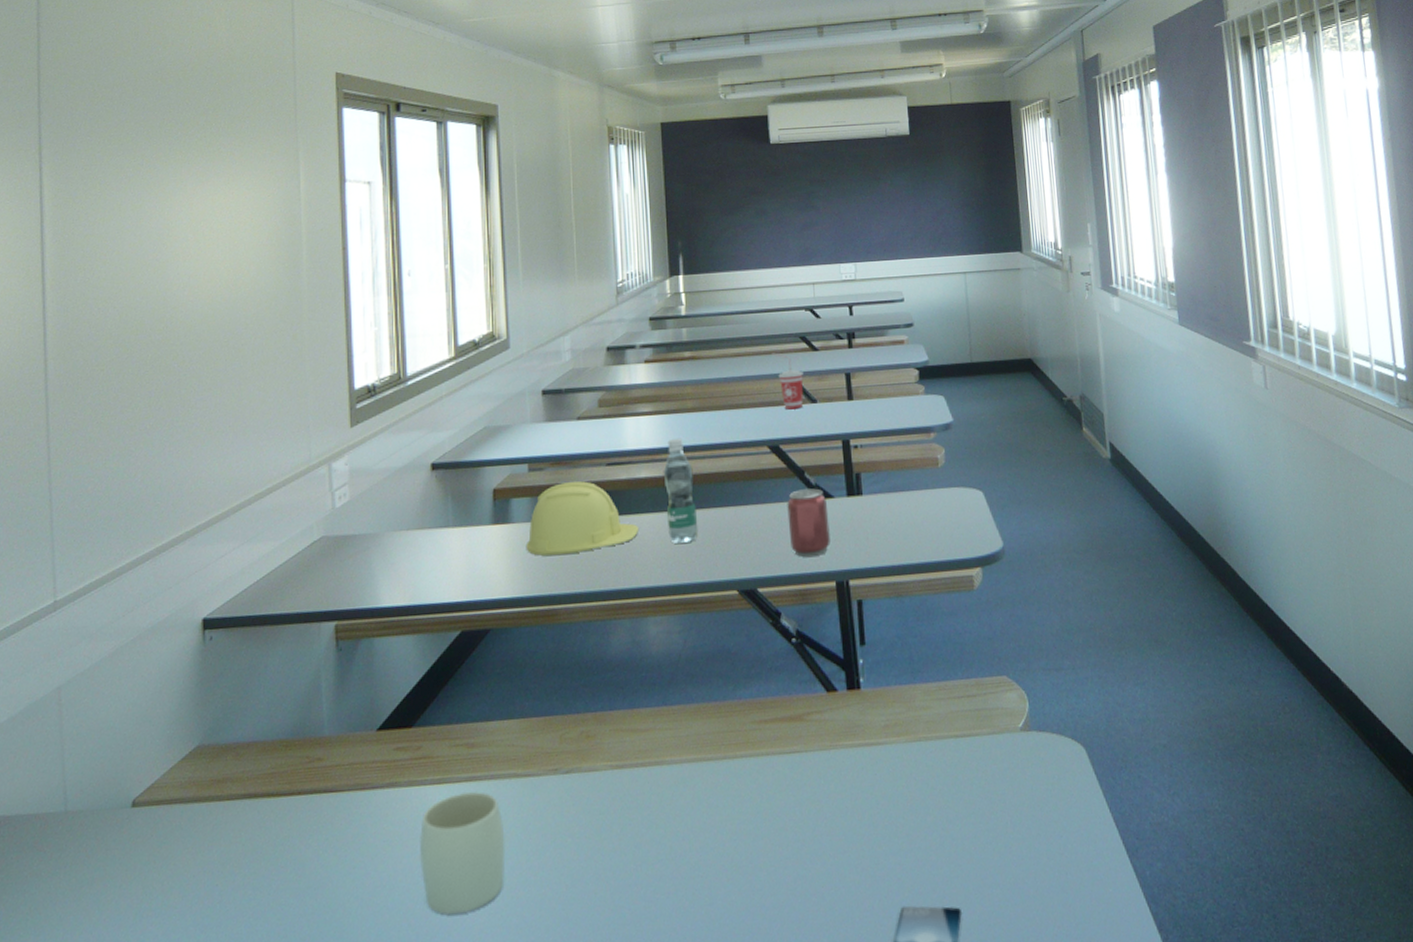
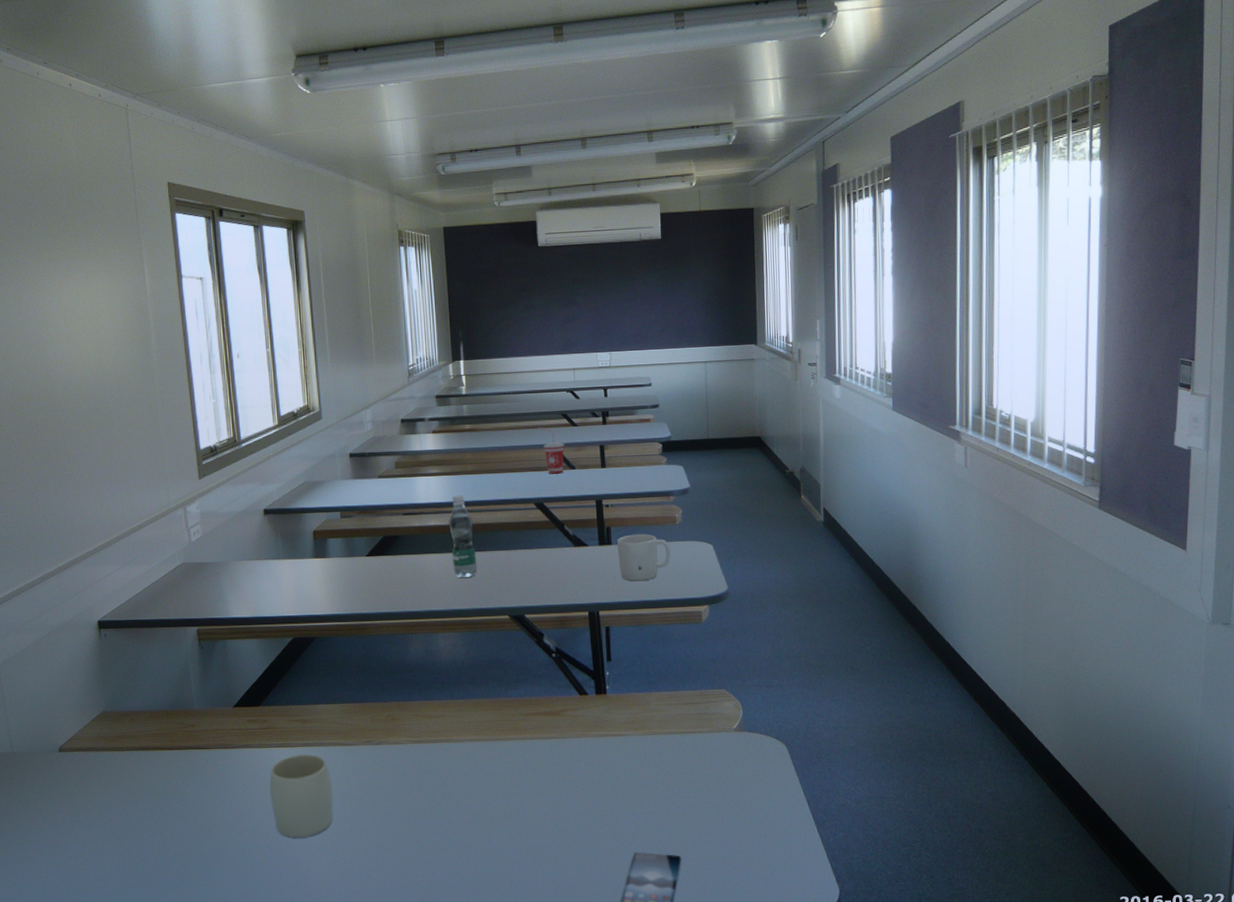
hard hat: present [525,480,640,556] -> none [340,526,430,584]
soda can: present [787,488,830,557] -> none [549,538,585,592]
mug: none [868,480,934,541] -> present [616,534,671,582]

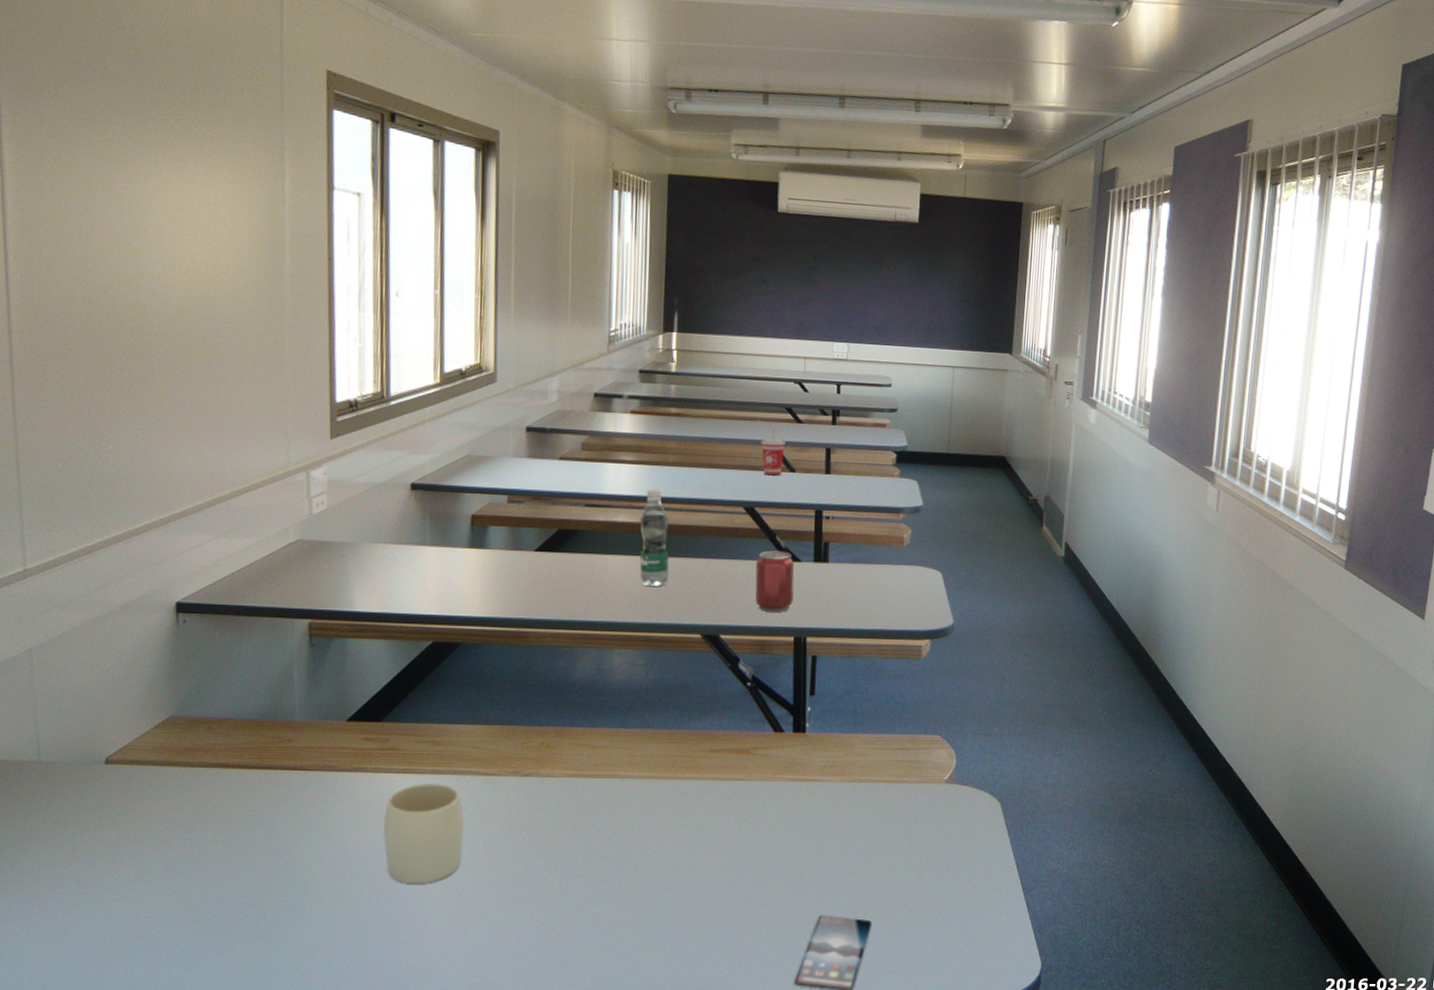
soda can: none [549,538,585,592] -> present [755,550,795,612]
mug: present [616,534,671,582] -> none [834,553,894,607]

